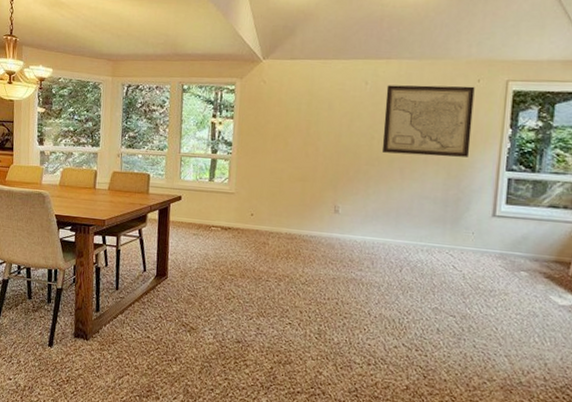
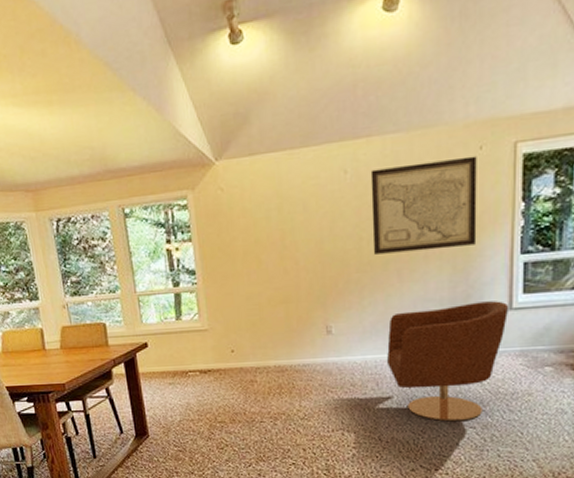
armchair: none [383,204,492,309] -> present [387,301,508,422]

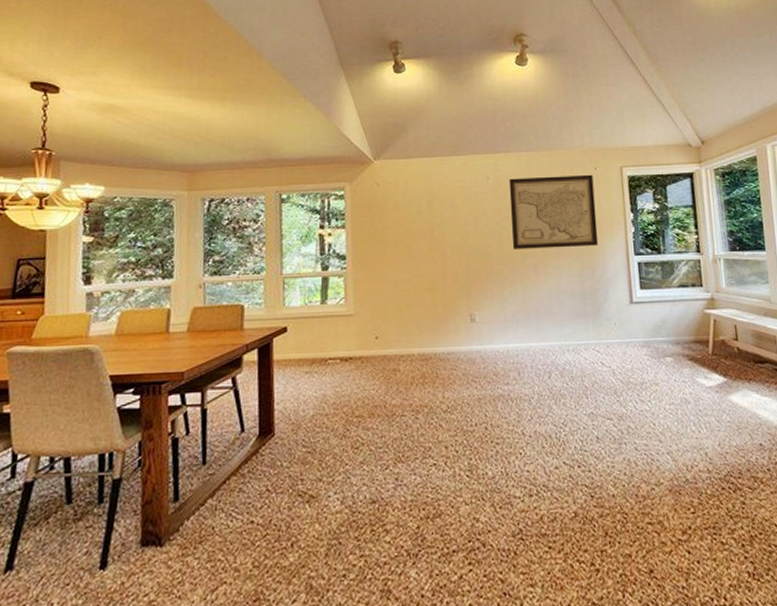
armchair: present [387,301,508,422] -> none [527,295,630,413]

